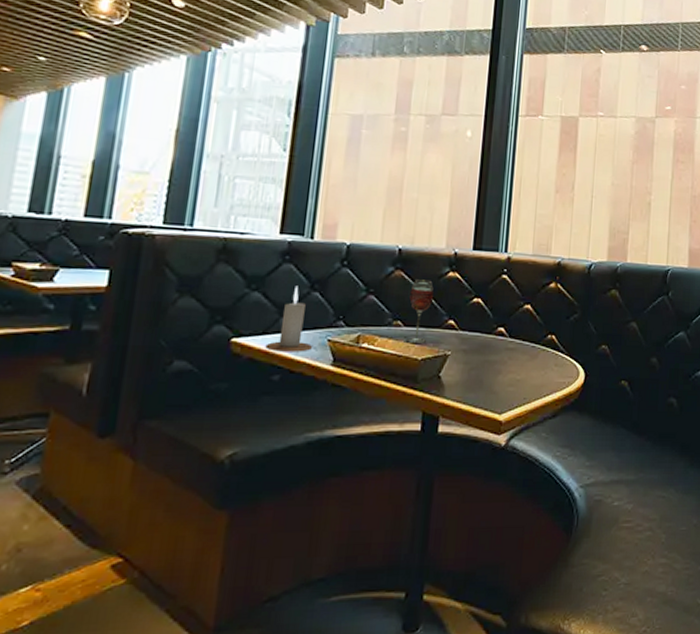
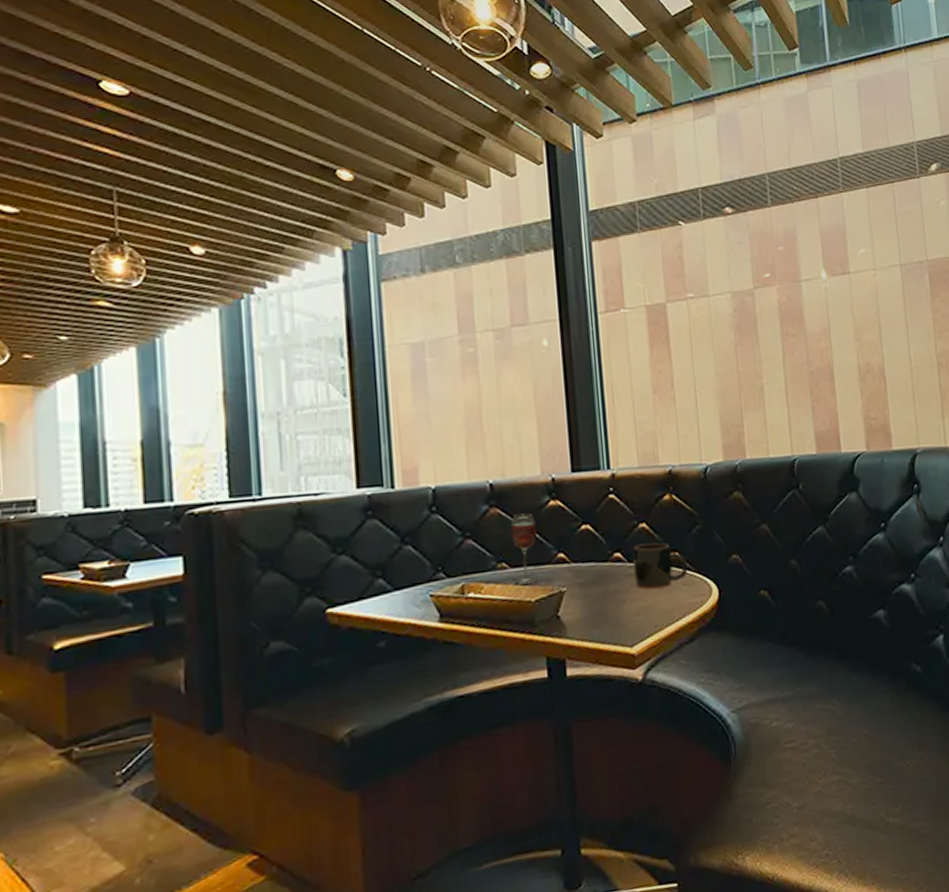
candle: present [265,285,313,352] -> none [364,542,416,617]
mug: none [512,323,561,366] -> present [632,542,688,590]

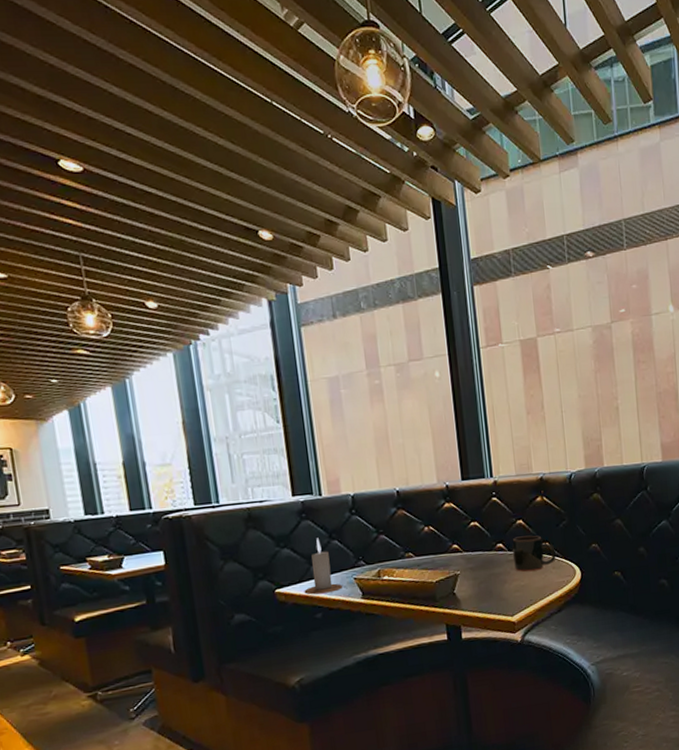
candle: none [364,542,416,617] -> present [304,538,343,595]
wineglass: present [510,513,538,585] -> none [414,513,437,570]

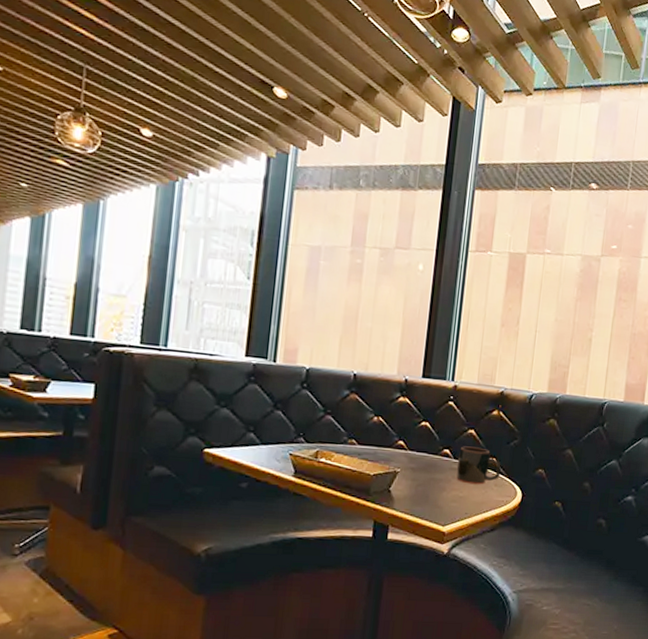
candle: present [304,538,343,595] -> none [234,404,277,464]

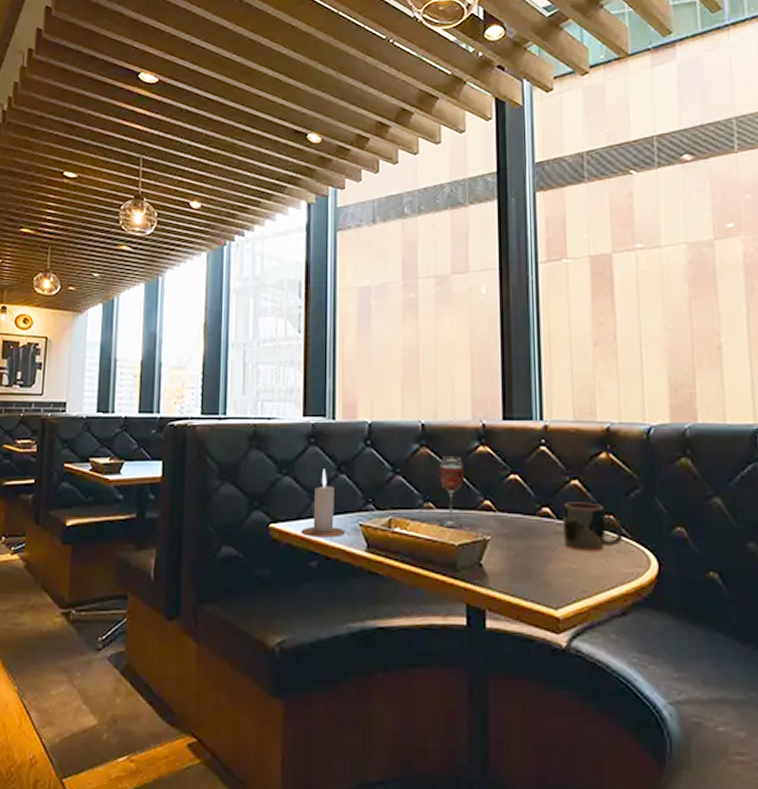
candle: none [234,404,277,464] -> present [301,469,346,538]
wineglass: none [359,402,386,461] -> present [438,456,465,527]

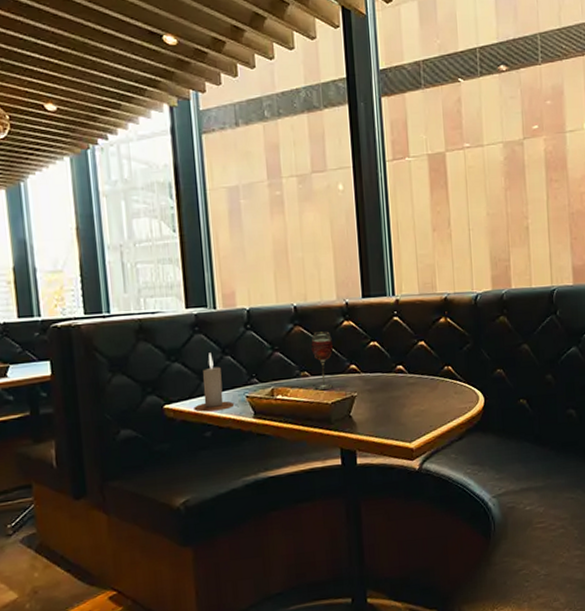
mug: present [562,502,623,552] -> none [412,357,459,397]

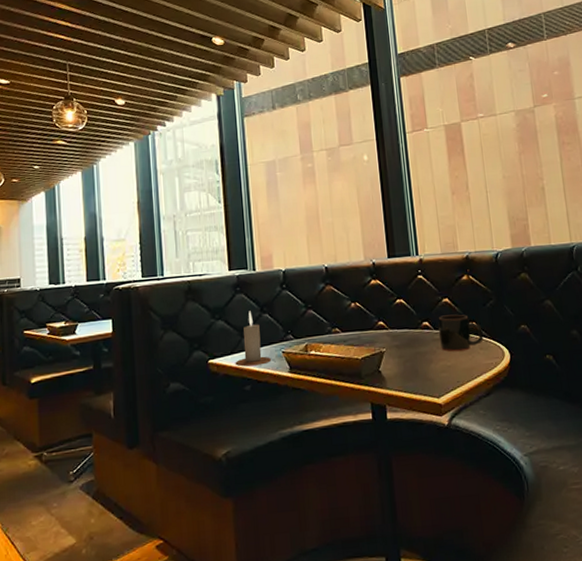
wineglass: present [311,331,334,390] -> none [341,290,363,346]
mug: none [412,357,459,397] -> present [438,314,484,352]

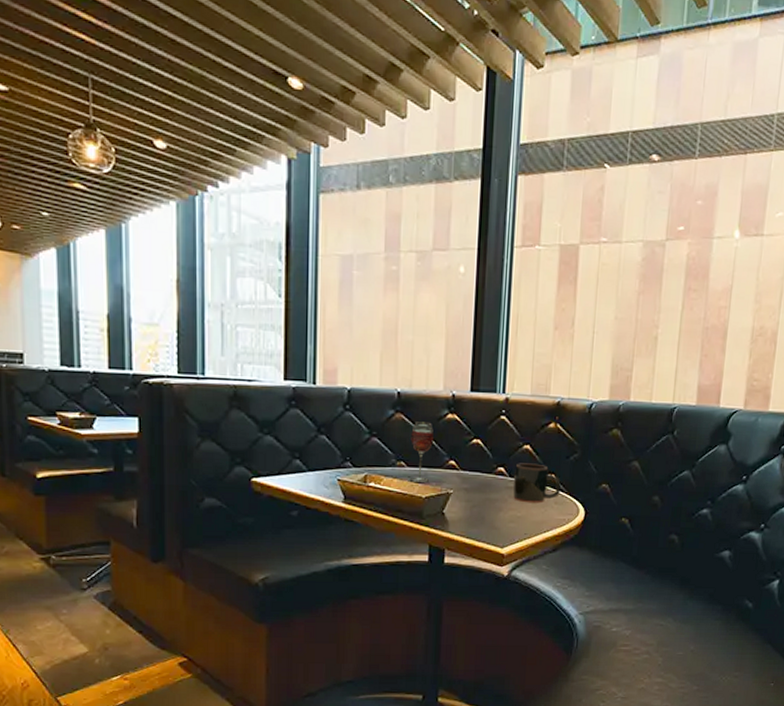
candle: present [235,311,272,367] -> none [282,429,325,491]
wineglass: none [341,290,363,346] -> present [409,422,435,482]

